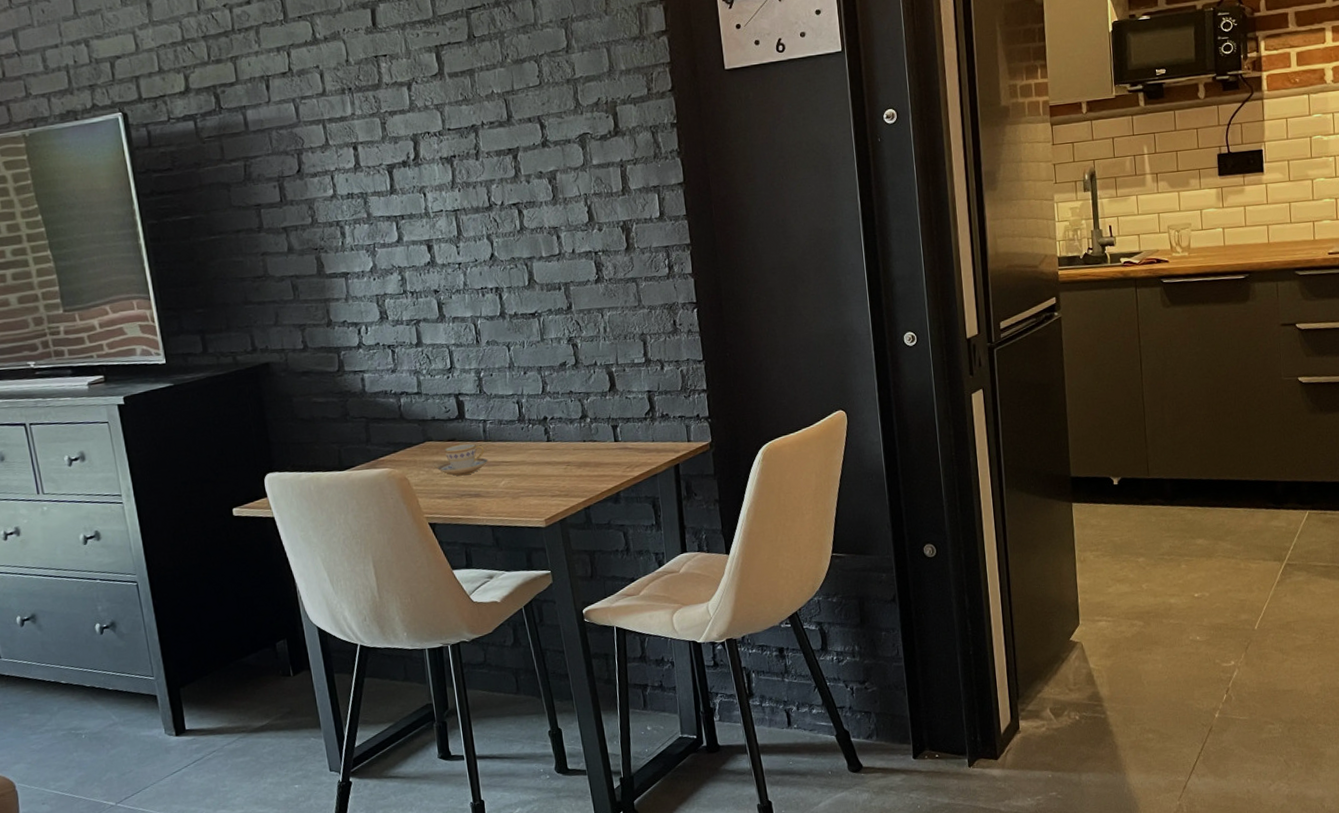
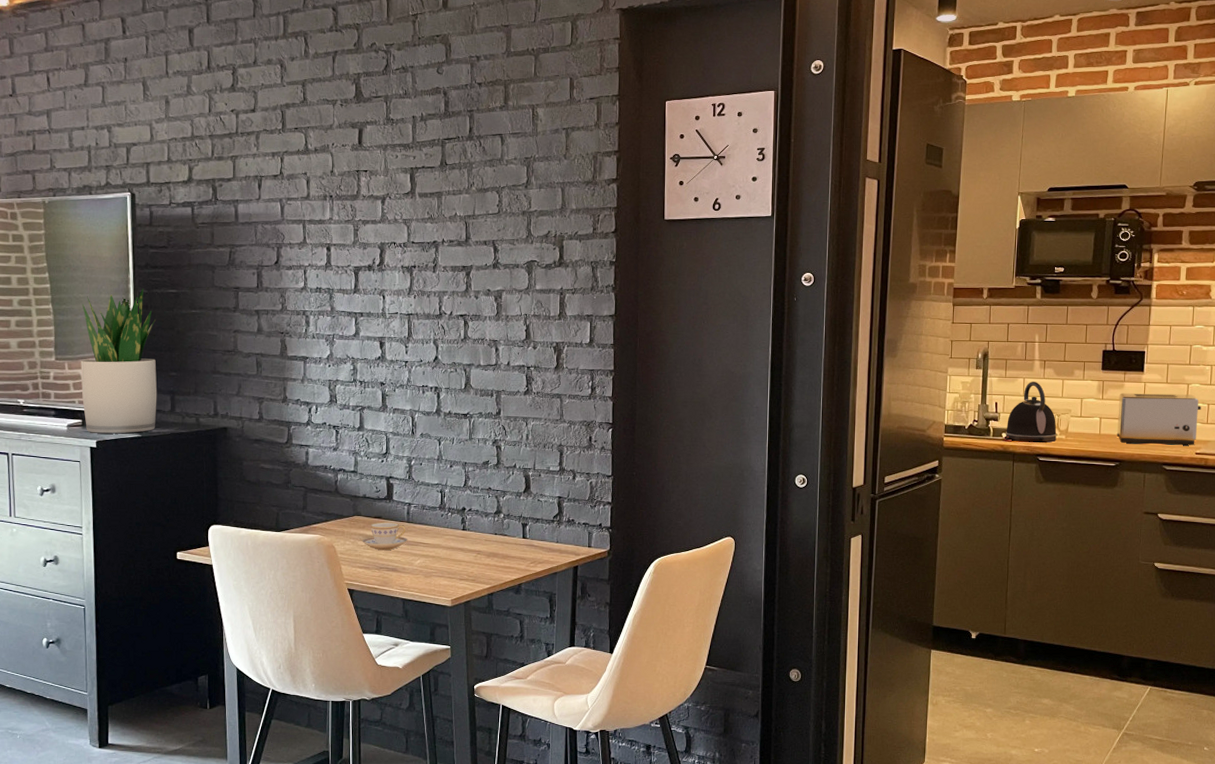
planter: none [84,219,189,389] -> present [81,289,157,434]
kettle: none [1123,197,1180,266] -> present [1005,382,1058,442]
toaster: none [1240,190,1329,253] -> present [1116,393,1201,445]

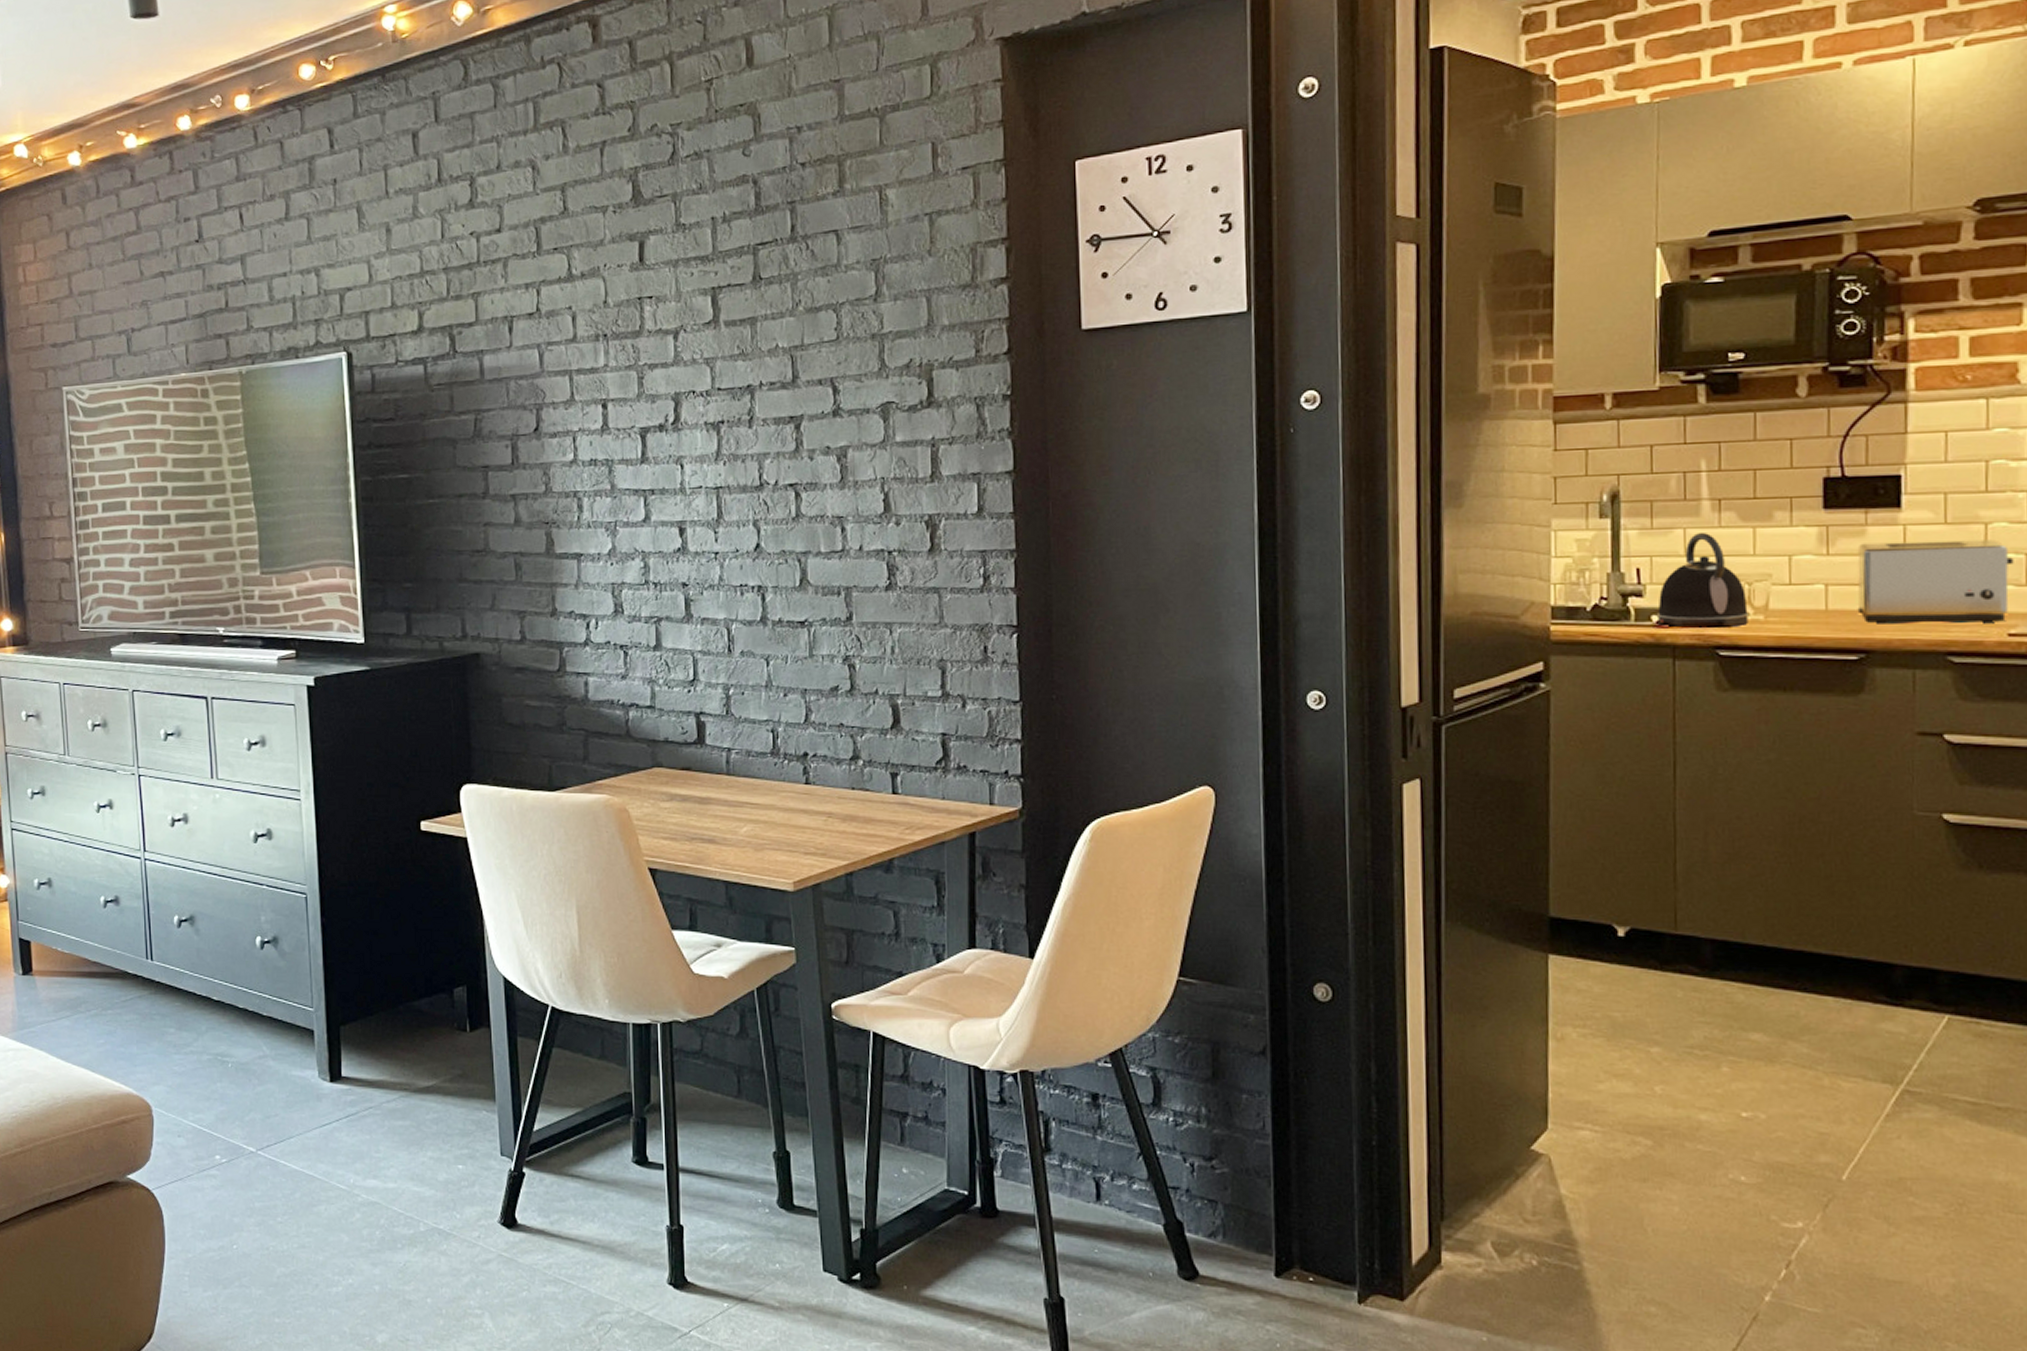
planter: present [81,289,157,434] -> none [290,476,389,667]
teacup: present [361,522,408,551] -> none [665,775,729,815]

